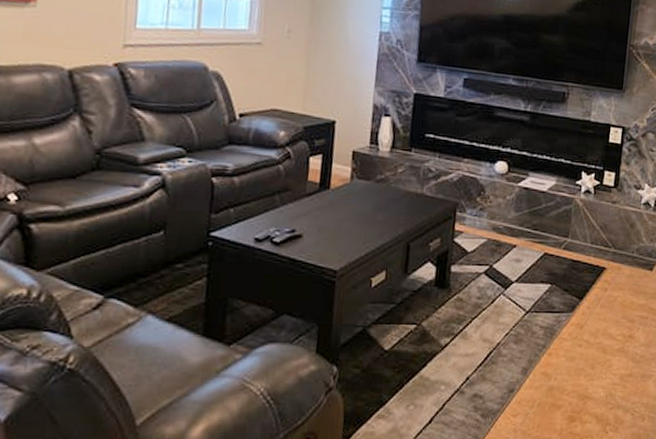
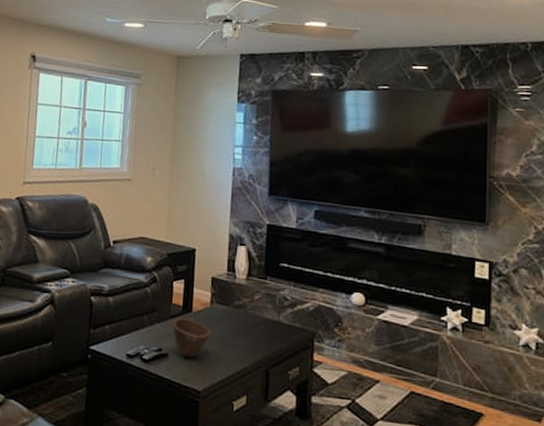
bowl: none [308,196,350,237] -> present [173,318,210,358]

